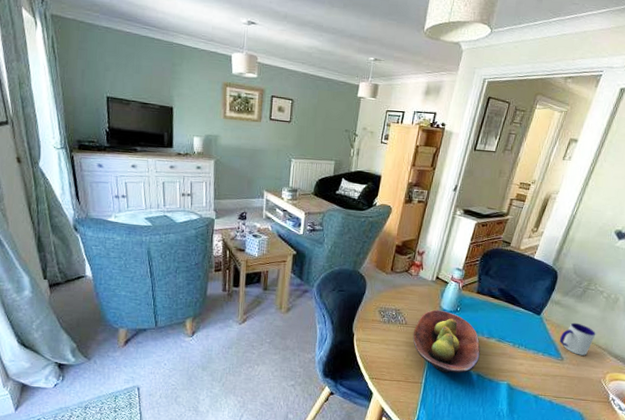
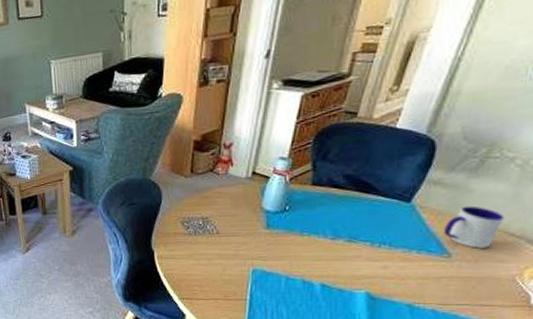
fruit bowl: present [412,309,481,374] -> none [228,211,323,285]

